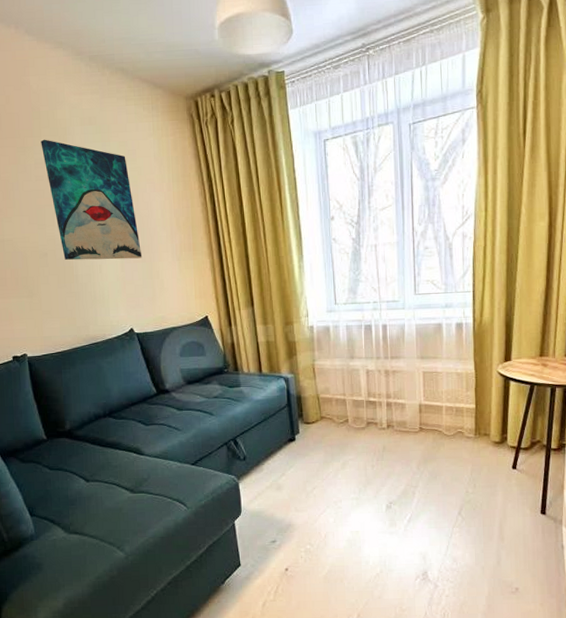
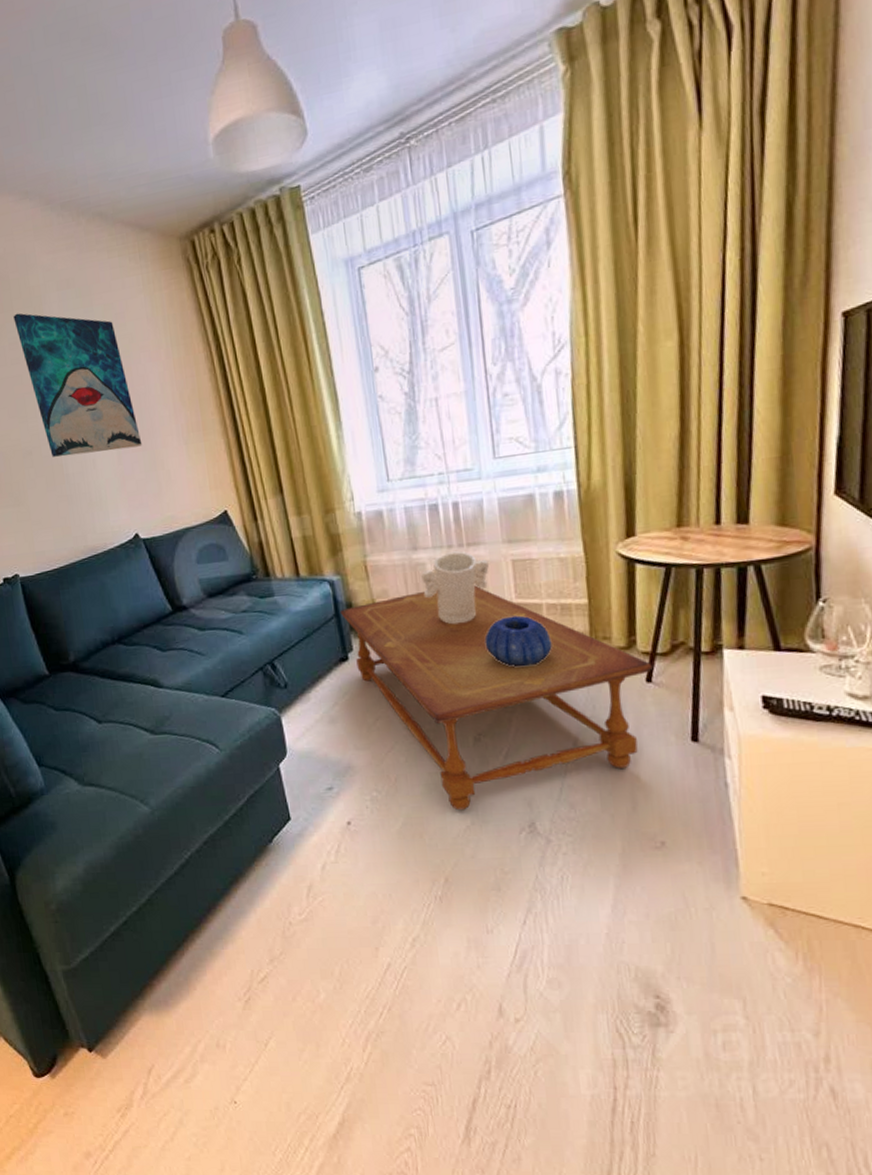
coffee table: none [291,389,518,561] -> present [340,585,654,811]
decorative vase: none [355,362,406,418] -> present [421,551,489,625]
decorative bowl: none [399,414,448,453] -> present [484,615,552,667]

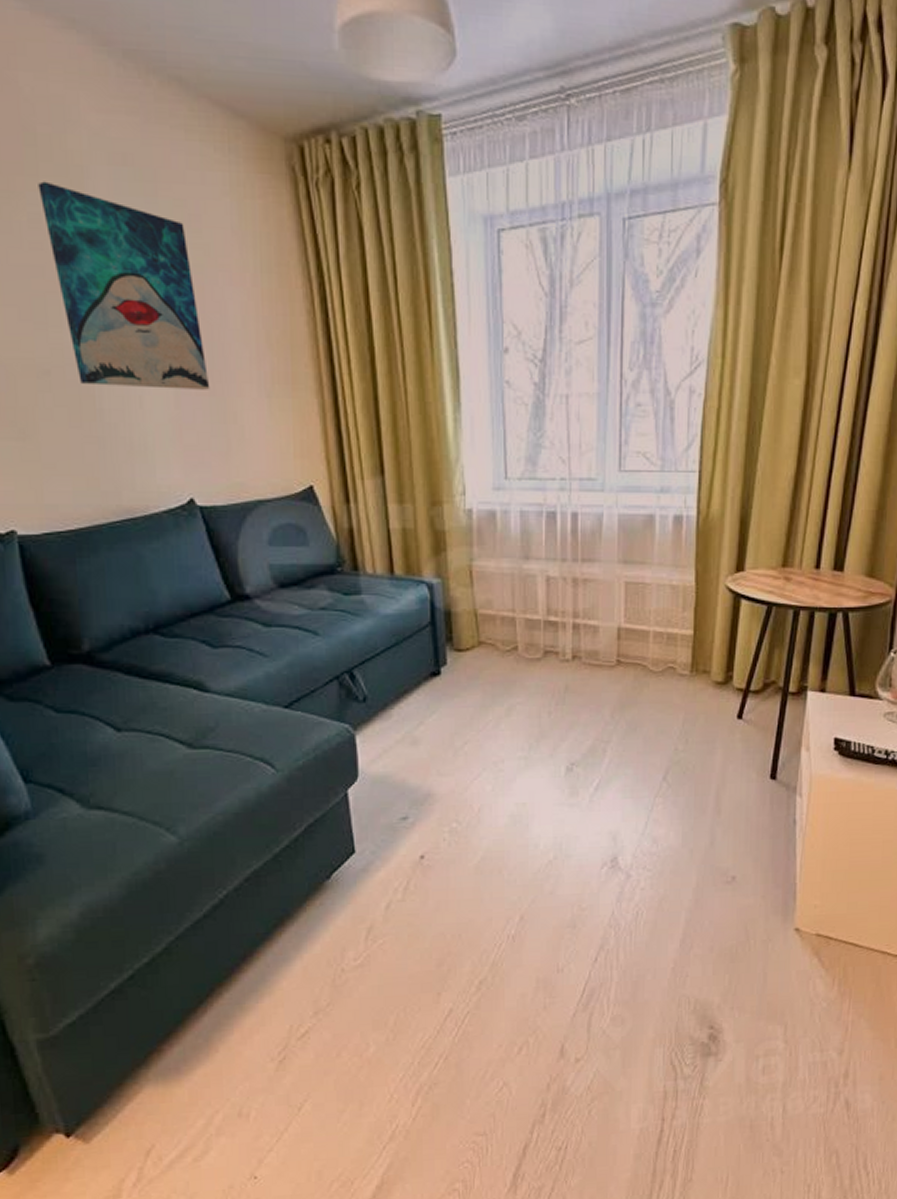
coffee table: present [340,585,654,811] -> none [436,605,746,844]
decorative vase: present [421,551,489,625] -> none [530,566,601,645]
decorative bowl: present [484,615,552,667] -> none [588,641,654,696]

